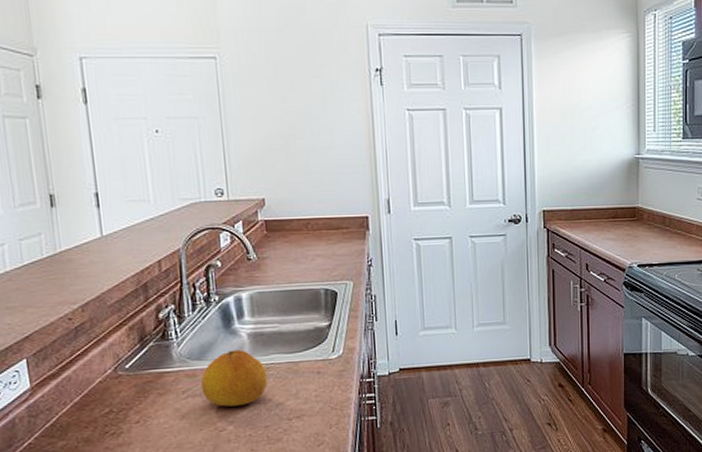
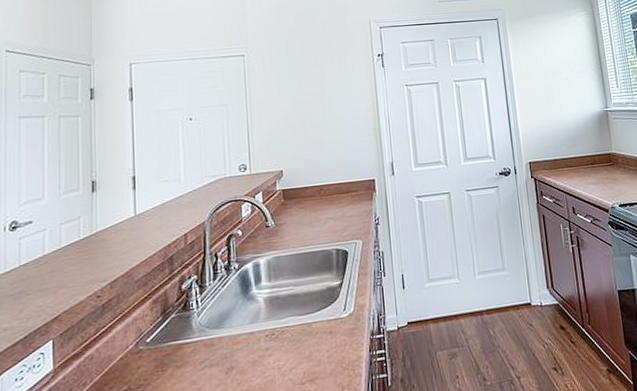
fruit: present [200,349,268,407] -> none [217,315,282,376]

